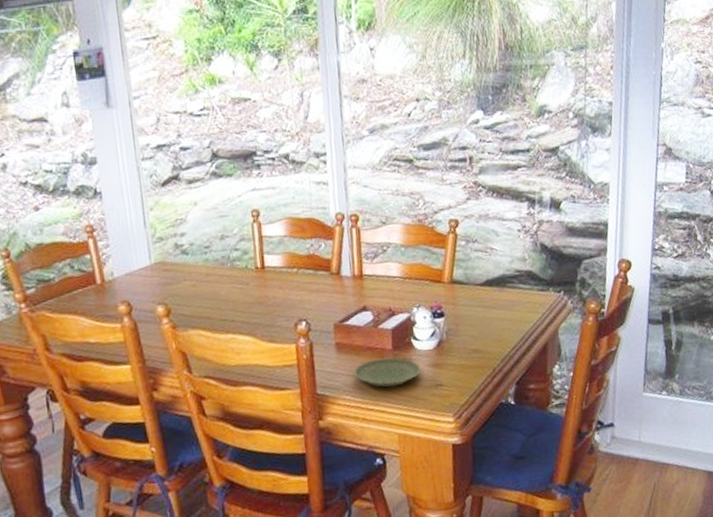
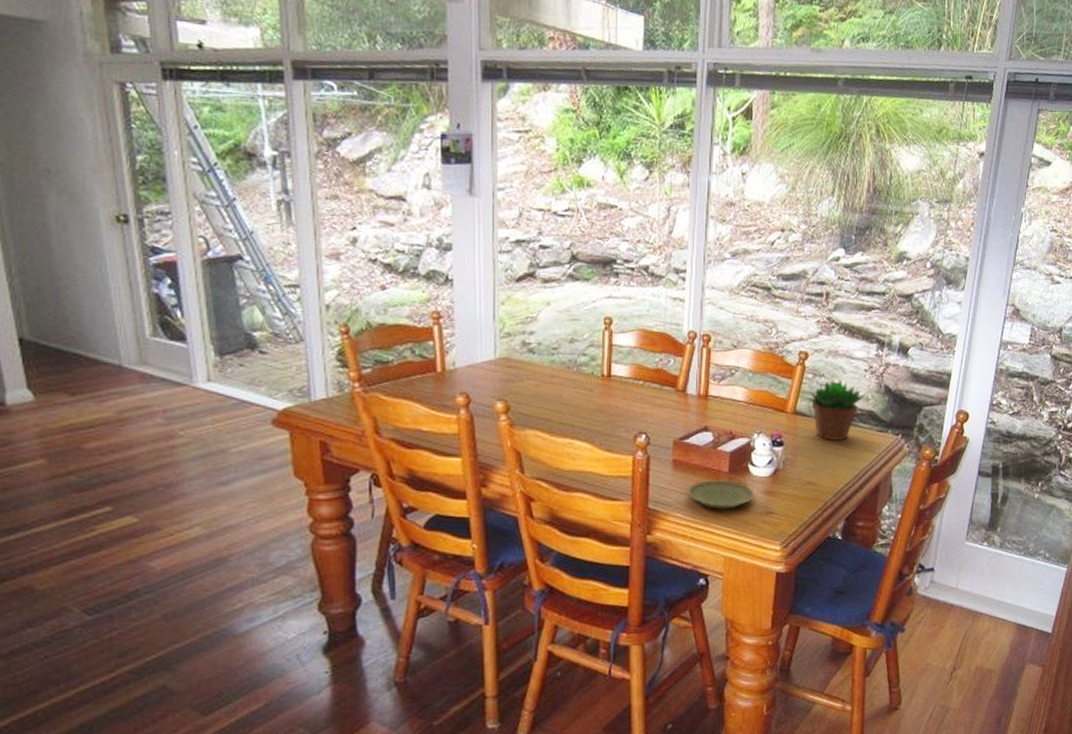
succulent plant: none [460,243,523,306] -> present [805,379,867,440]

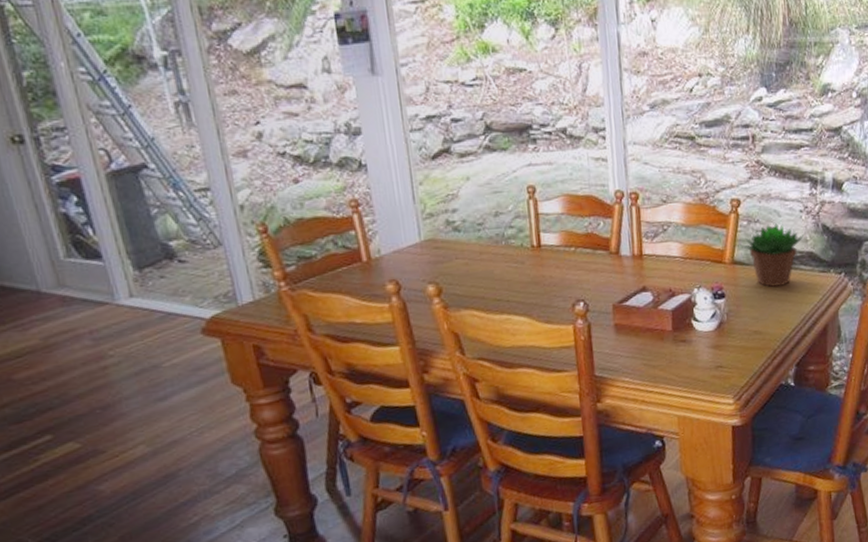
plate: present [687,480,755,510] -> none [633,339,702,369]

